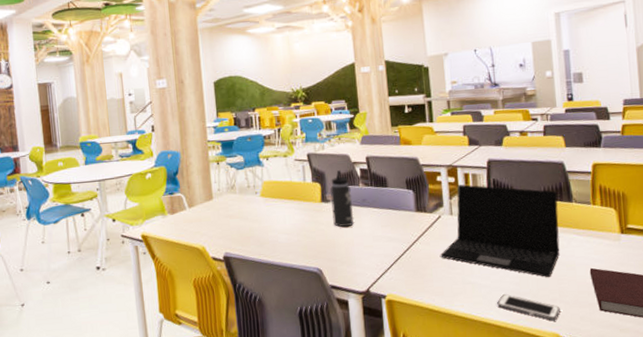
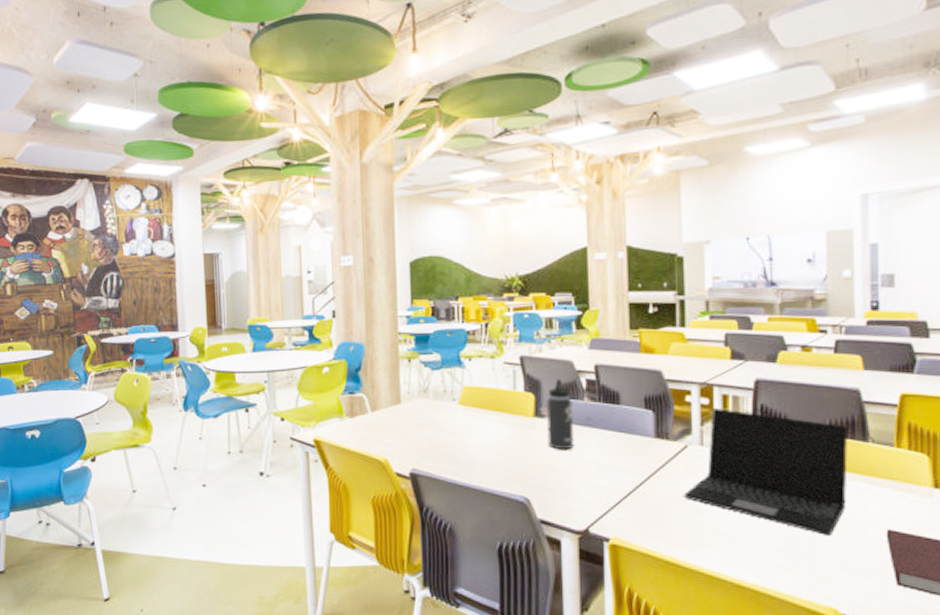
cell phone: present [497,294,560,320] -> none [756,552,841,591]

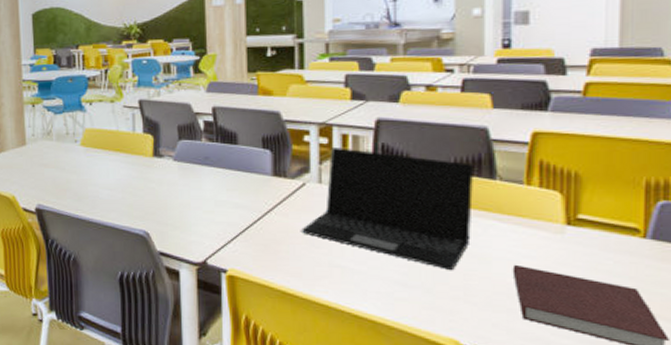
thermos bottle: present [547,379,575,449] -> none [165,121,193,186]

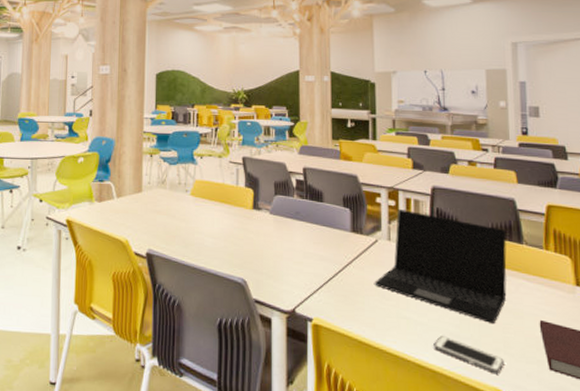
cell phone: none [374,285,463,323] -> present [434,336,504,373]

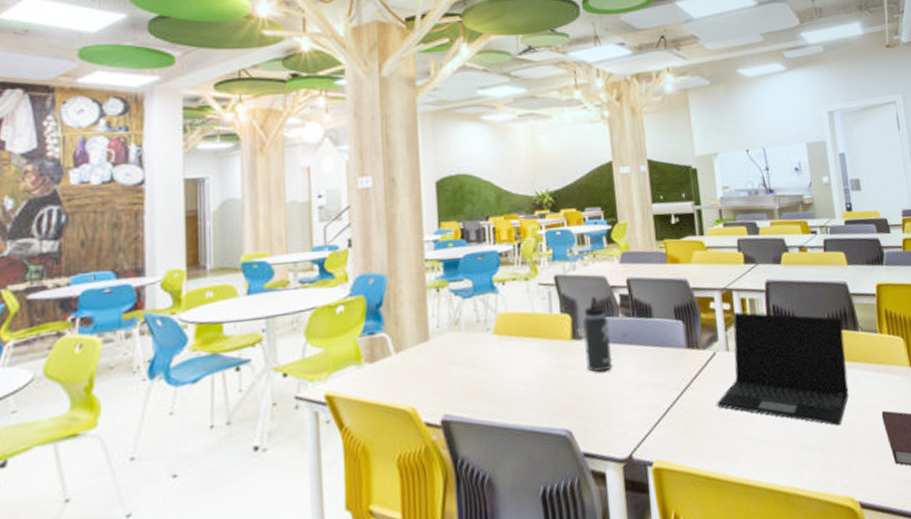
thermos bottle: none [263,178,286,238] -> present [583,297,613,372]
cell phone: present [434,336,504,373] -> none [783,450,854,481]

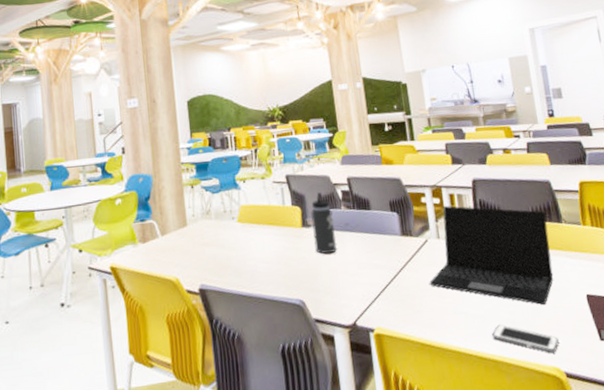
cell phone: none [783,450,854,481] -> present [492,324,559,353]

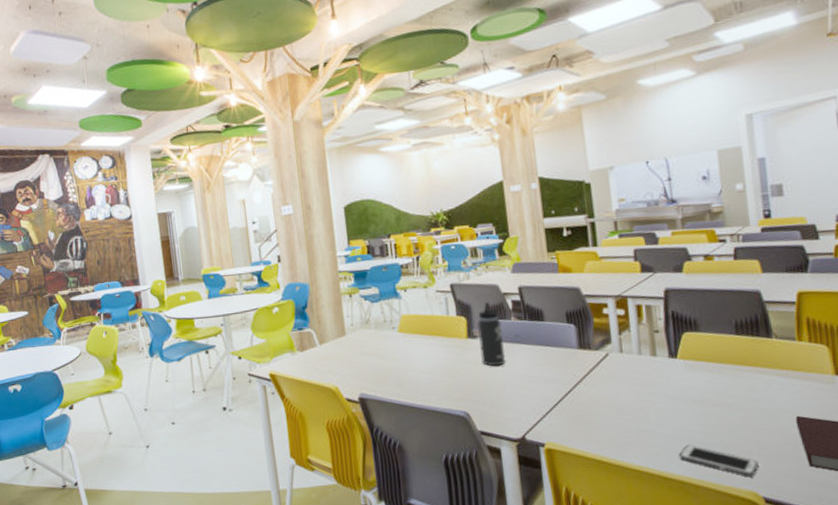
laptop: present [429,206,554,306] -> none [609,317,757,427]

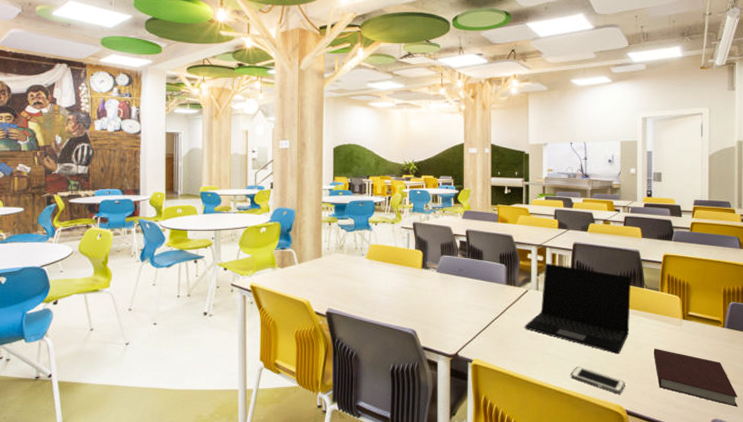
thermos bottle: present [477,302,506,366] -> none [431,241,450,293]
laptop: none [609,317,757,427] -> present [525,264,631,355]

